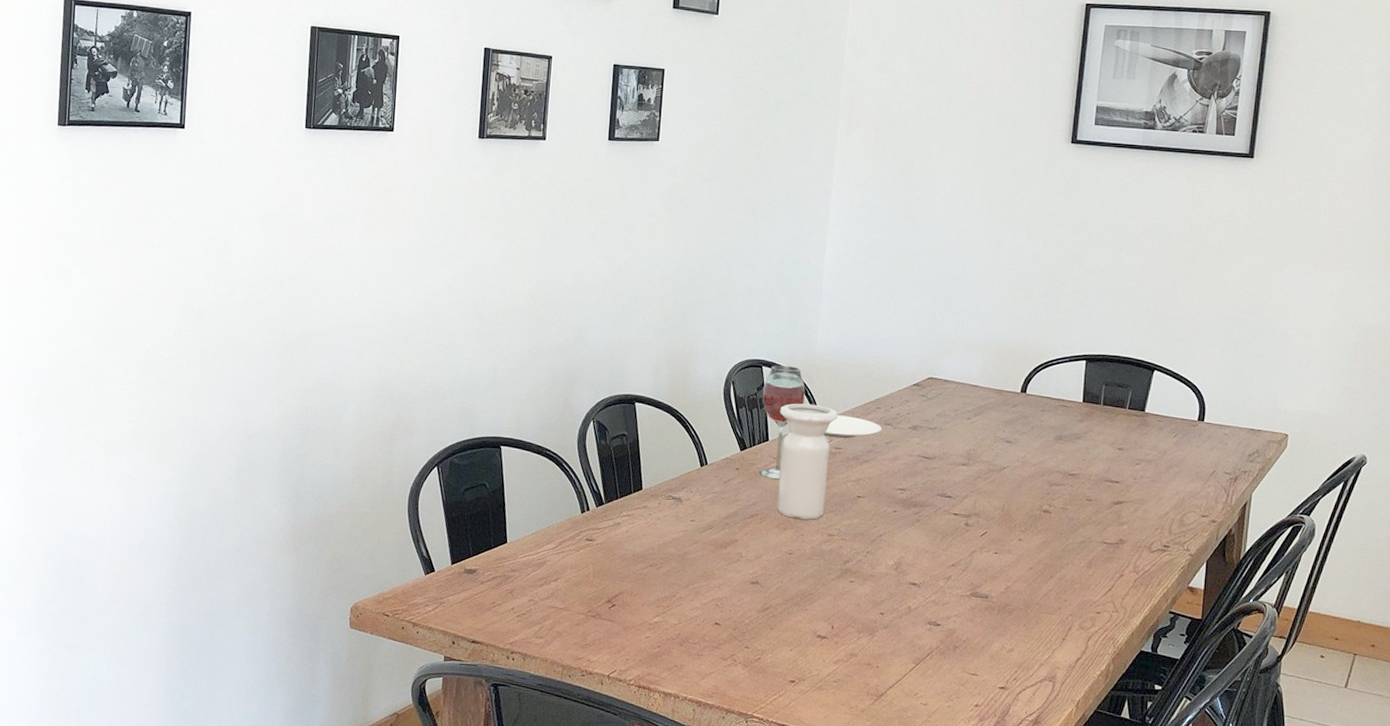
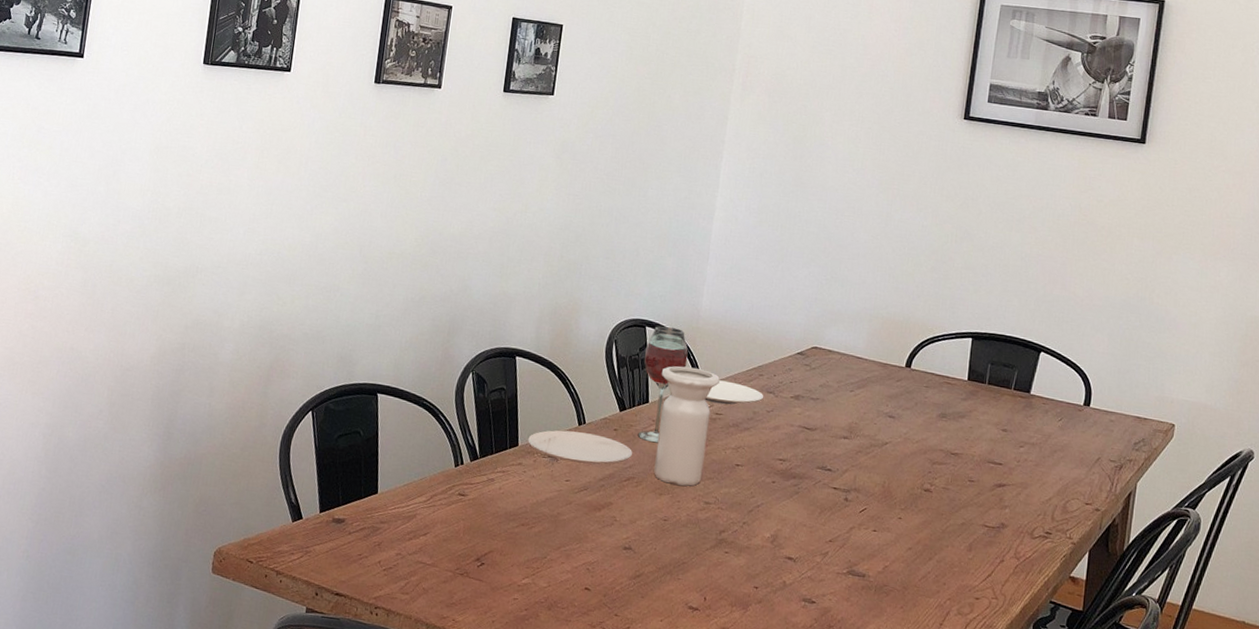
plate: none [651,472,755,504] -> present [528,430,632,464]

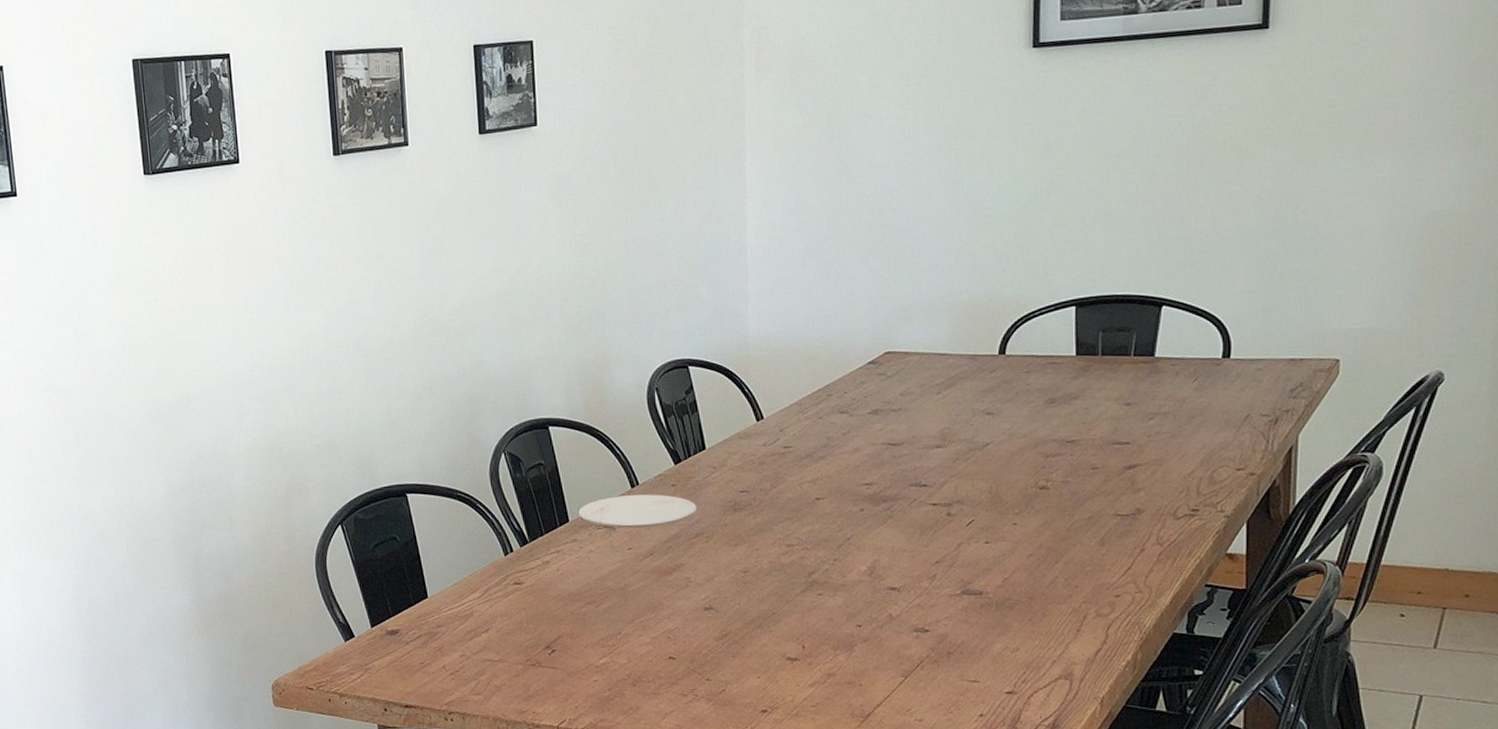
wineglass: present [638,326,688,443] -> none [692,361,742,492]
vase: present [654,366,720,486] -> none [714,401,783,532]
plate: present [704,380,764,405] -> none [768,409,837,436]

